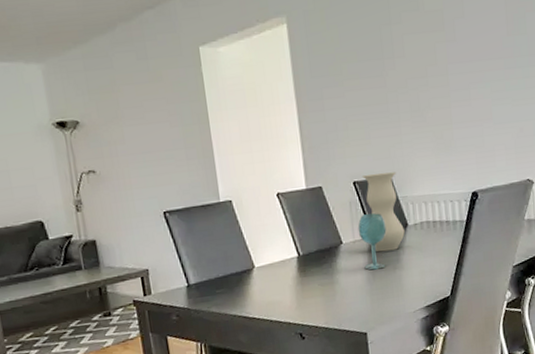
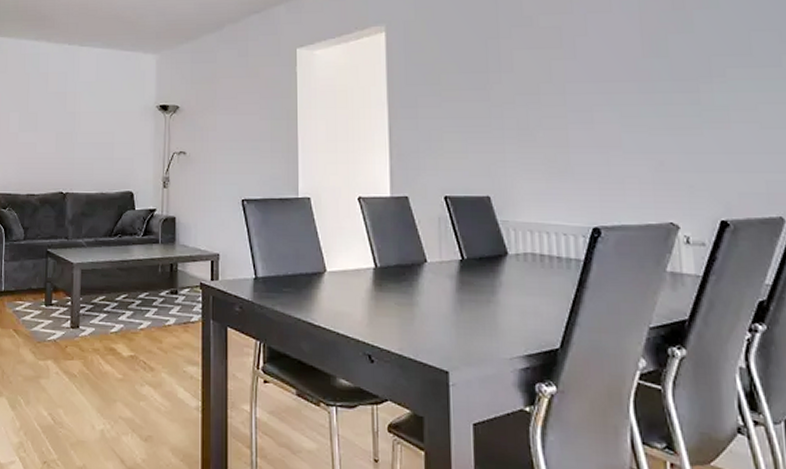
wine glass: present [357,213,387,271] -> none [446,234,481,299]
vase: present [361,172,405,252] -> none [454,191,503,280]

